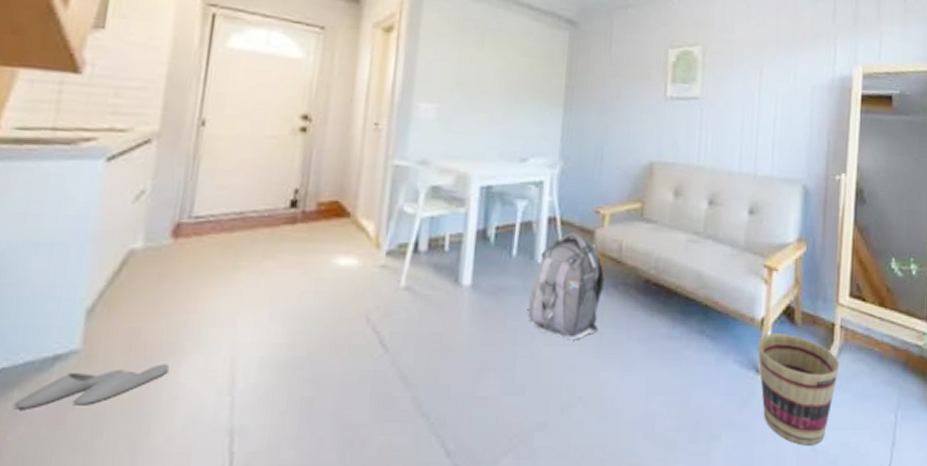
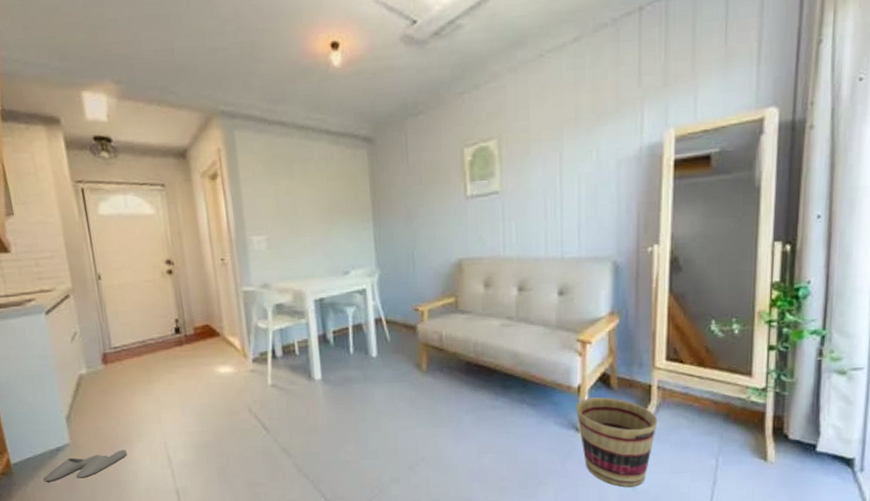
backpack: present [528,233,605,340] -> none [369,329,431,415]

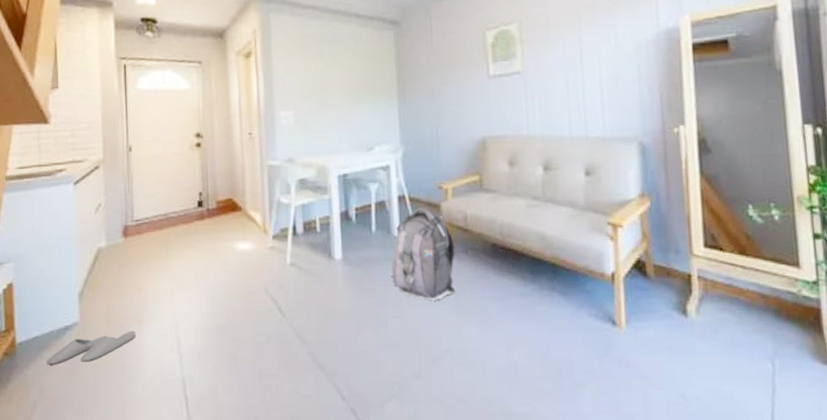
backpack: none [369,329,431,415] -> present [391,208,456,301]
basket: present [576,397,658,487] -> none [611,286,702,393]

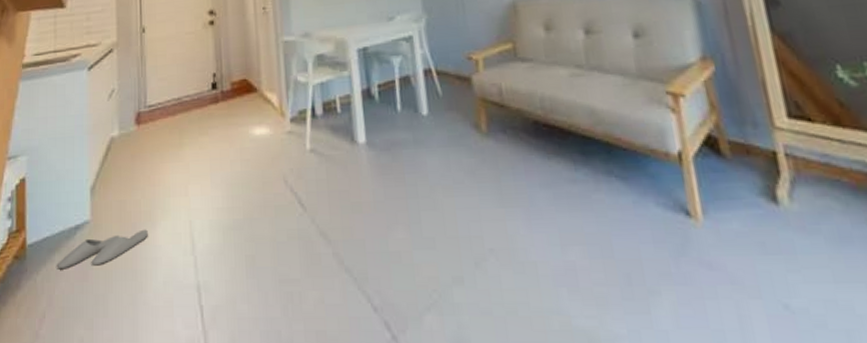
backpack: present [391,208,456,301] -> none [421,82,496,190]

